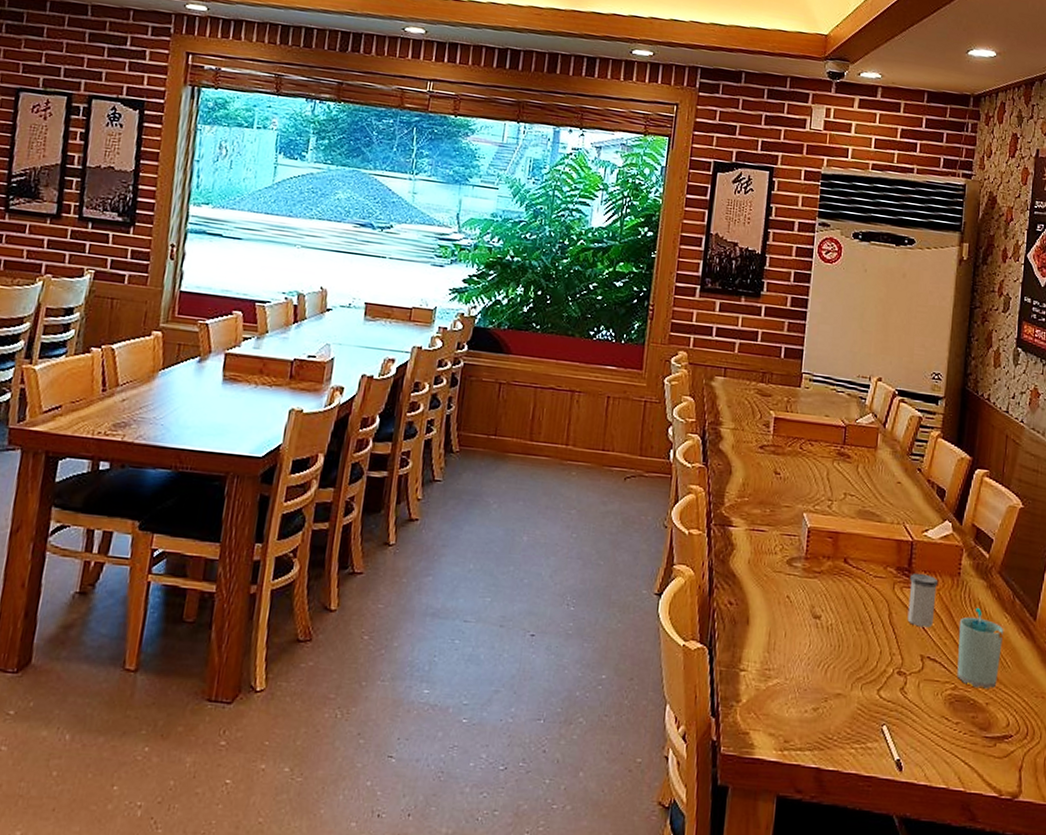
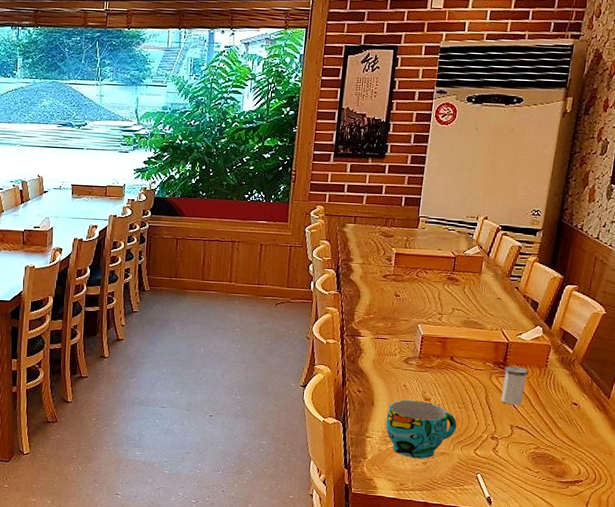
cup: none [764,616,855,703] -> present [385,399,457,459]
cup: present [957,607,1004,689] -> none [539,390,582,448]

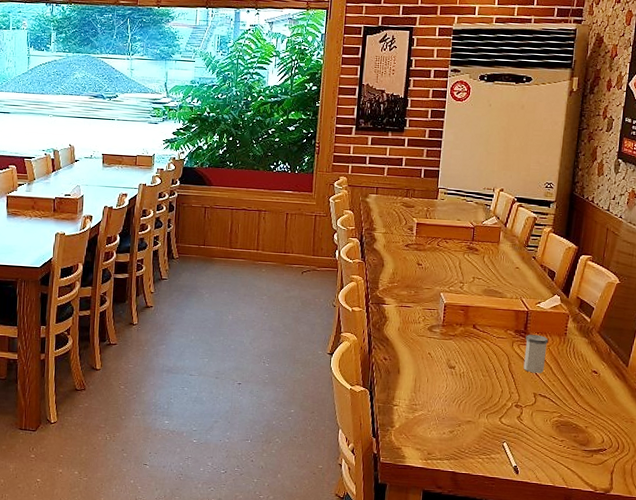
cup: present [385,399,457,459] -> none [412,367,482,427]

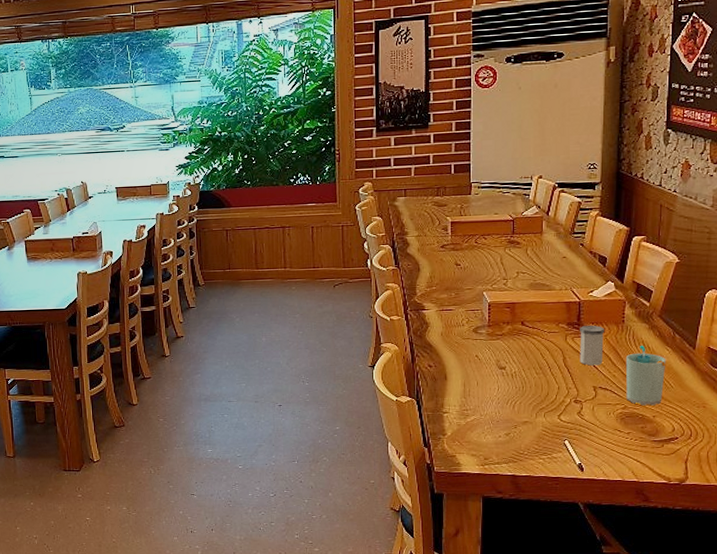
cup: none [562,358,602,417] -> present [625,345,666,406]

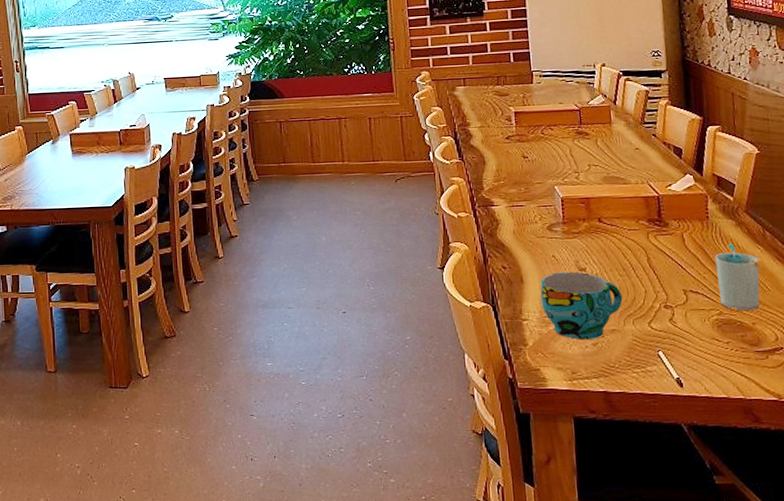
cup: none [462,370,537,430] -> present [540,271,623,340]
salt shaker: present [580,325,605,366] -> none [662,221,690,267]

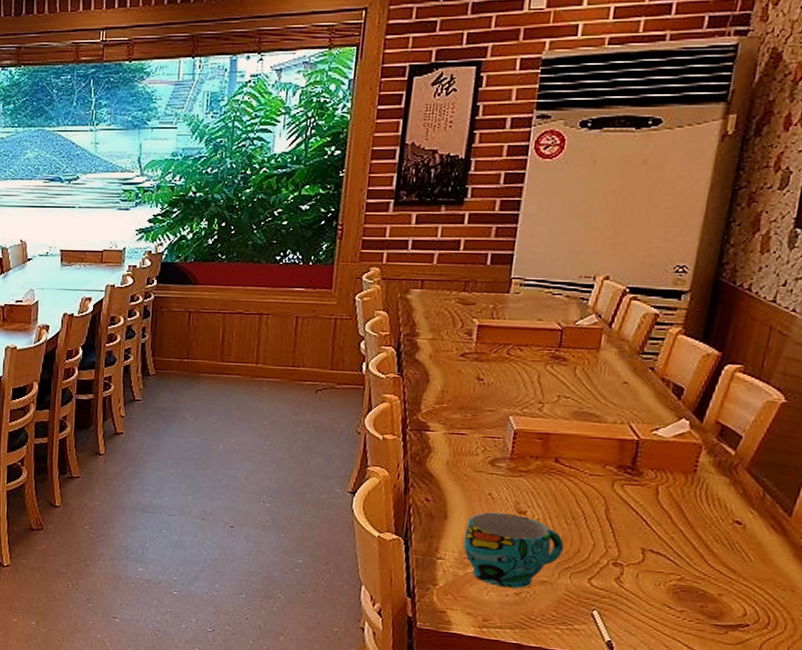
cup: present [714,243,760,312] -> none [684,503,749,581]

